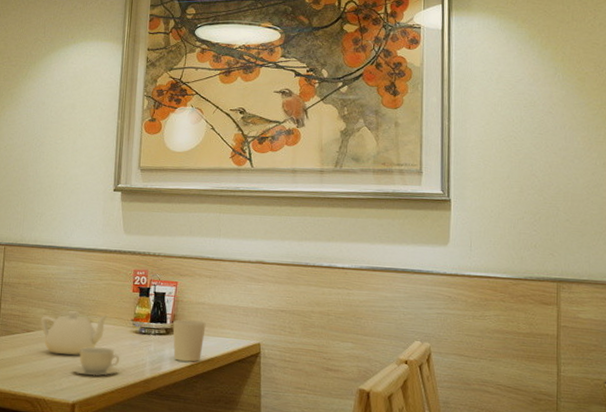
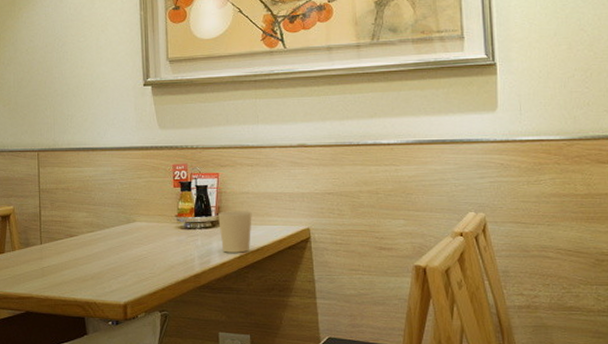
teapot: present [40,310,110,355] -> none [83,211,153,257]
teacup: present [72,346,120,376] -> none [120,245,168,275]

